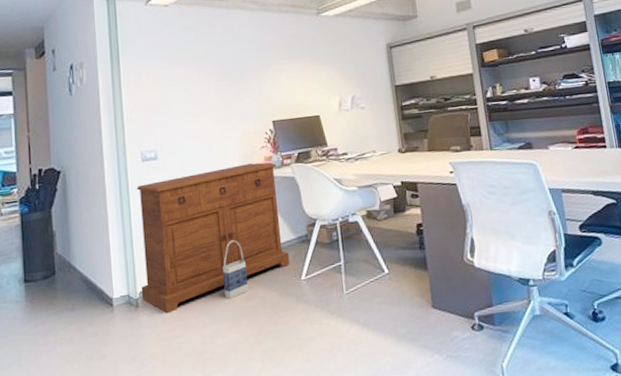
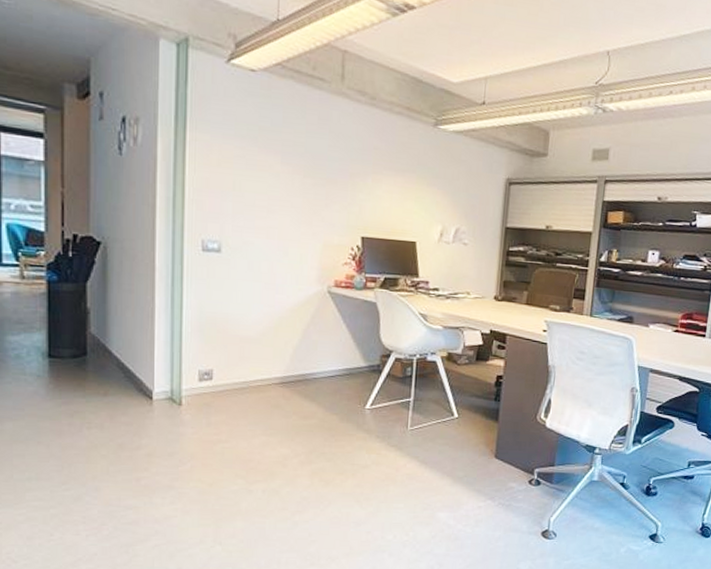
sideboard: present [137,162,290,314] -> none [186,276,358,418]
bag: present [222,240,248,299] -> none [279,356,308,415]

